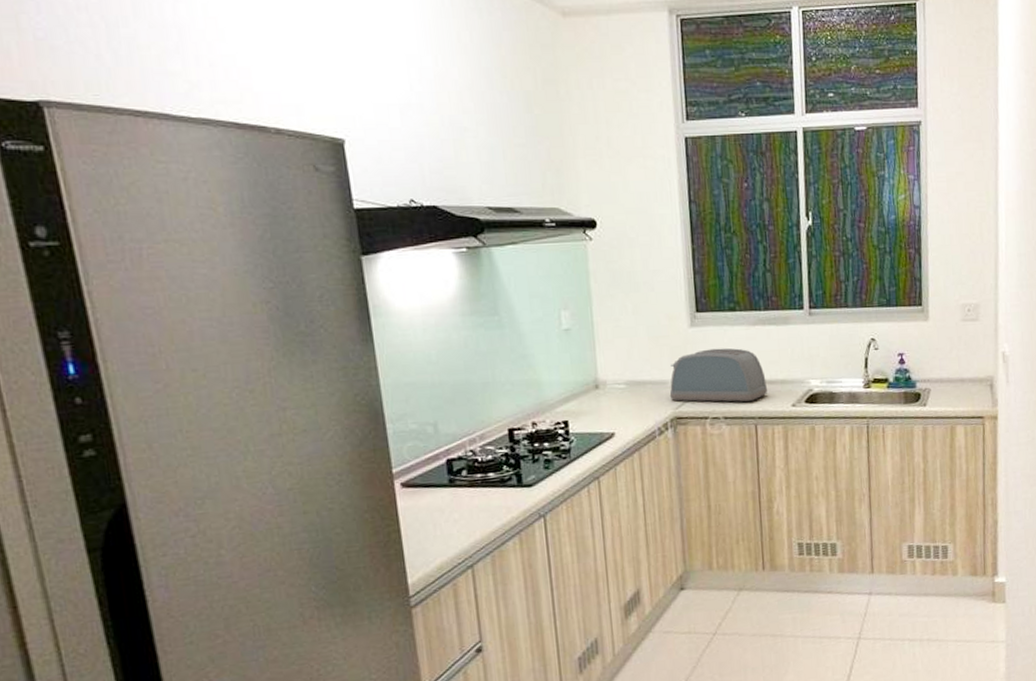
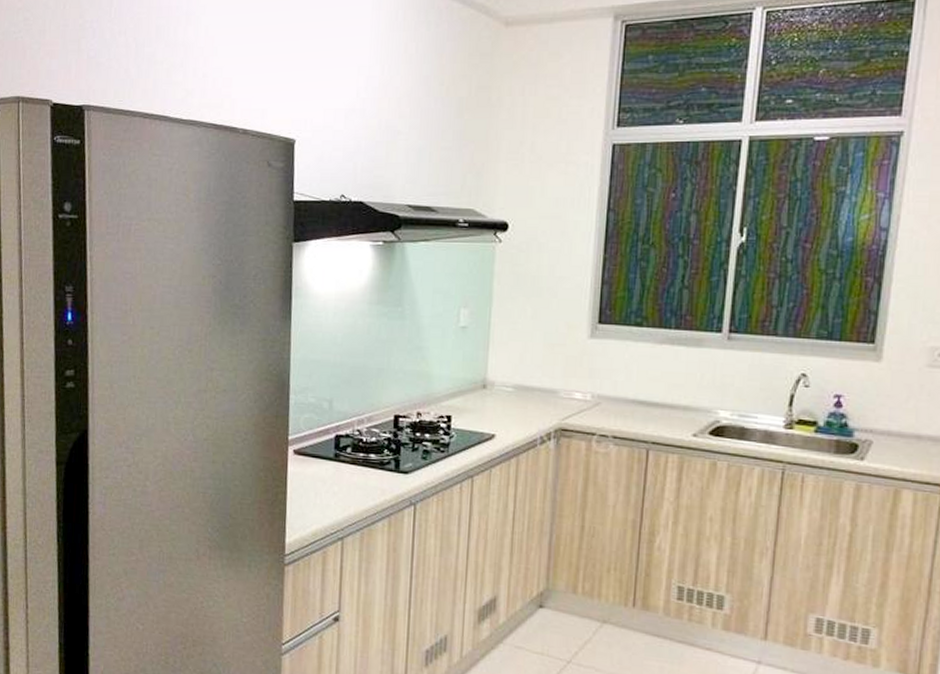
toaster: present [669,348,768,402] -> none [557,363,667,424]

